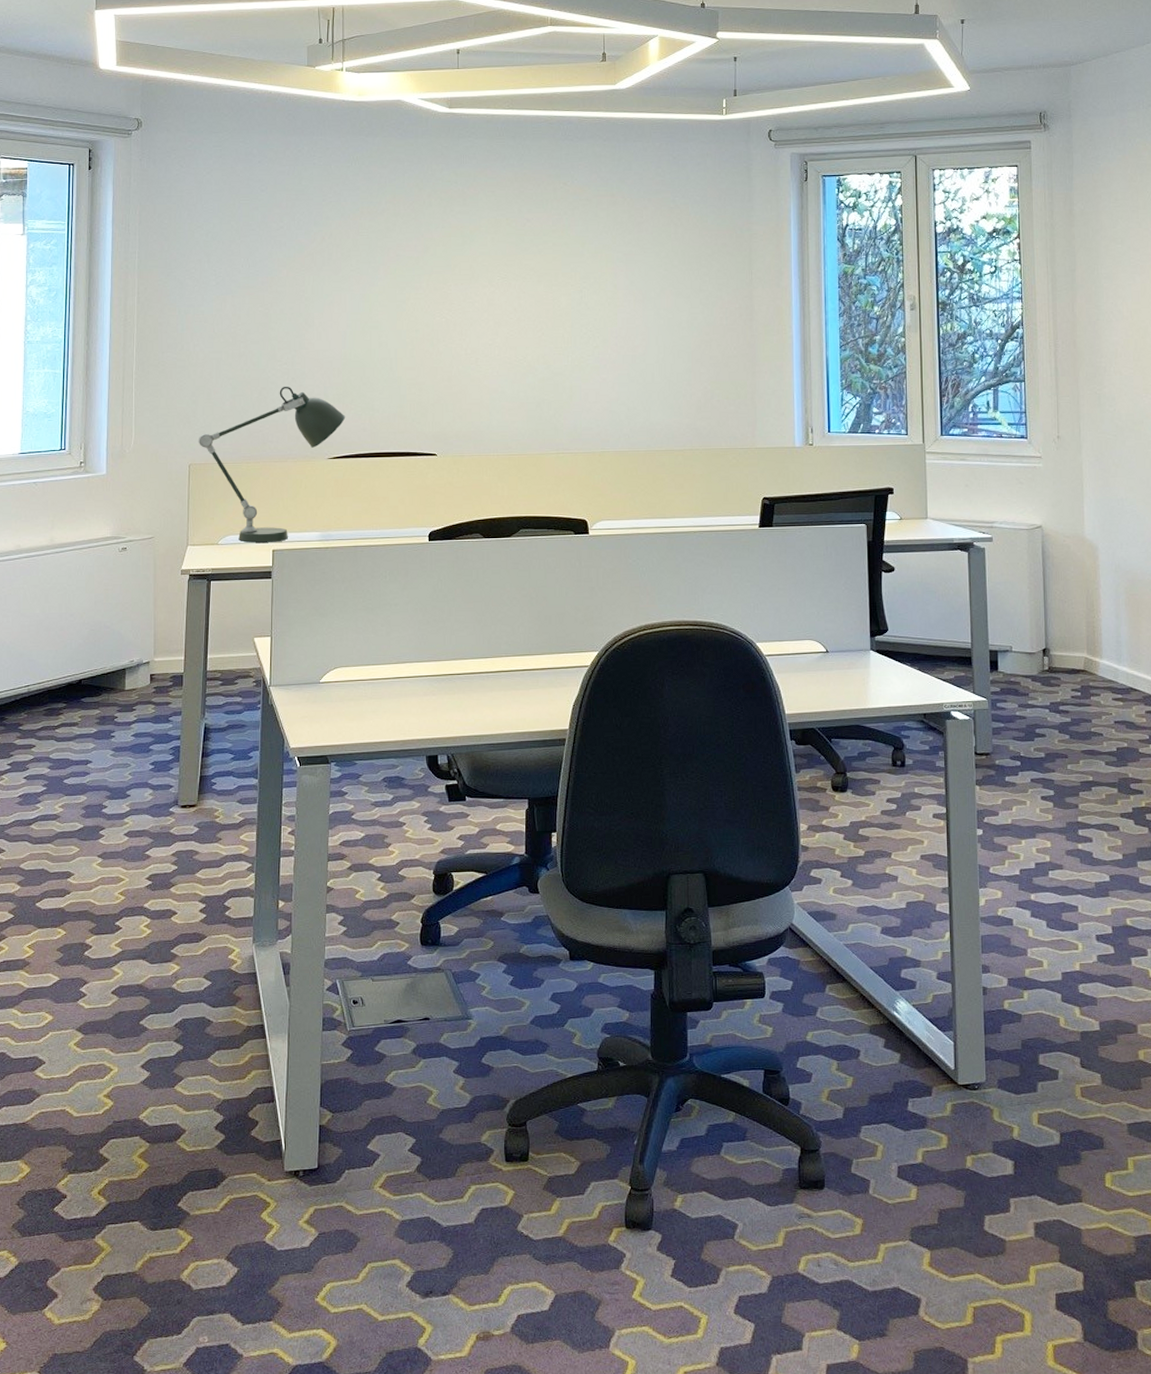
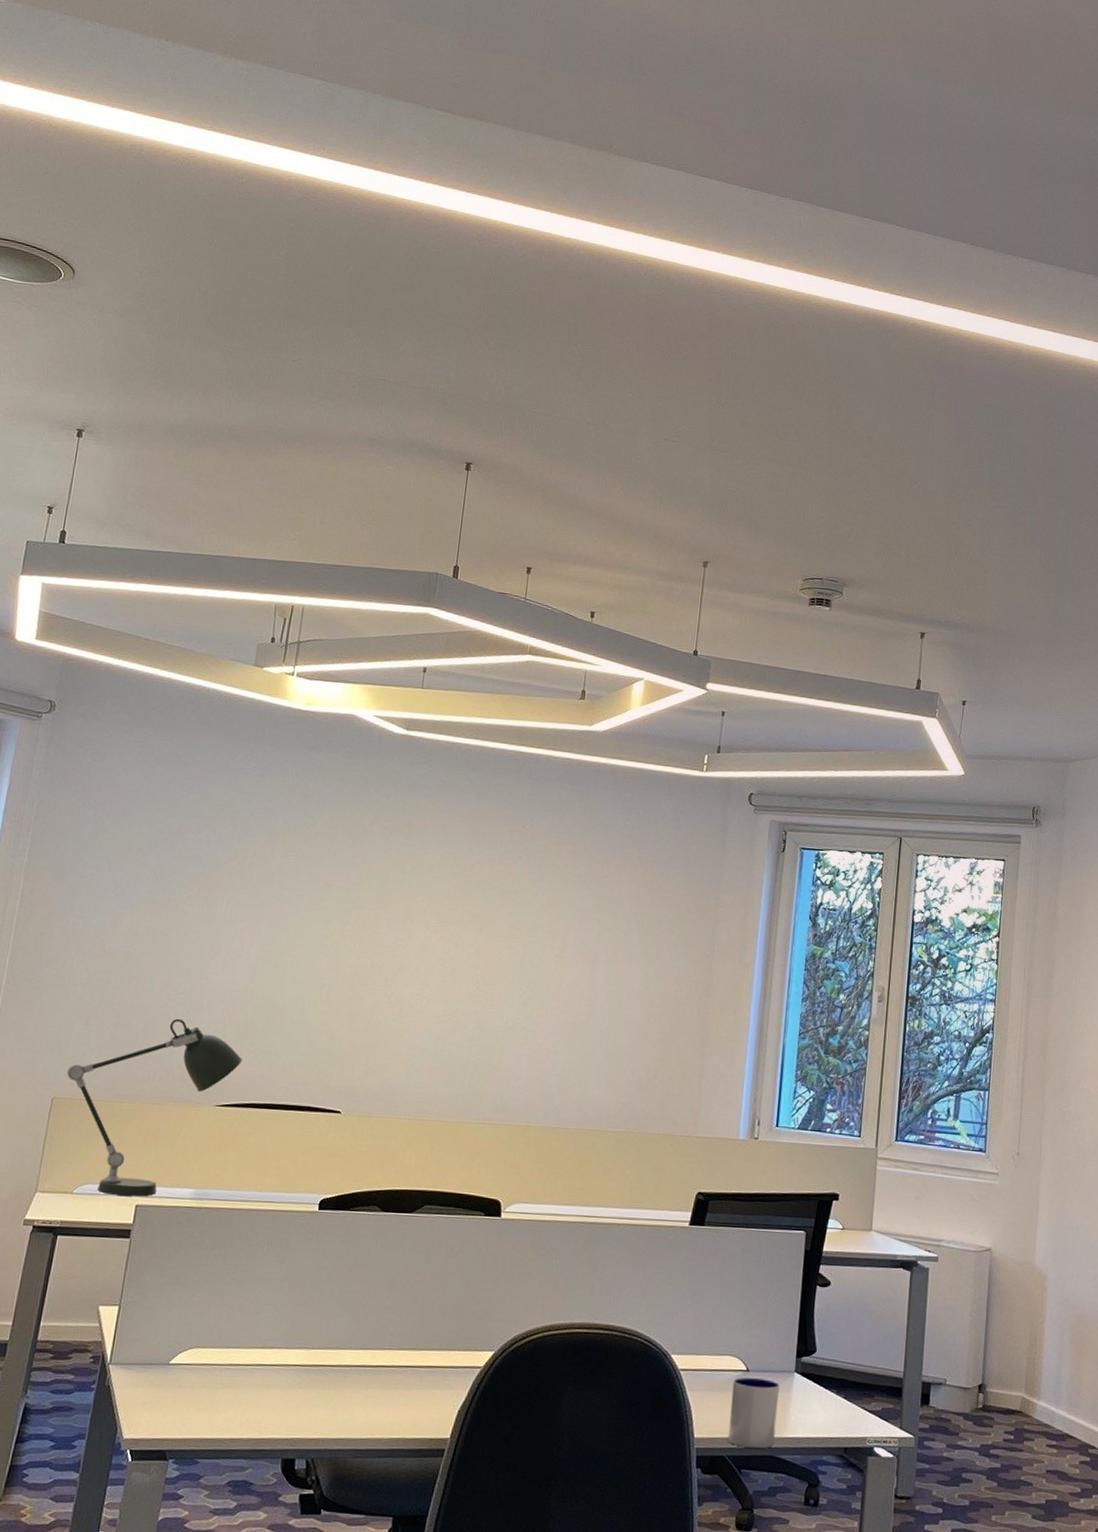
mug: none [815,658,859,719] -> present [727,1378,780,1449]

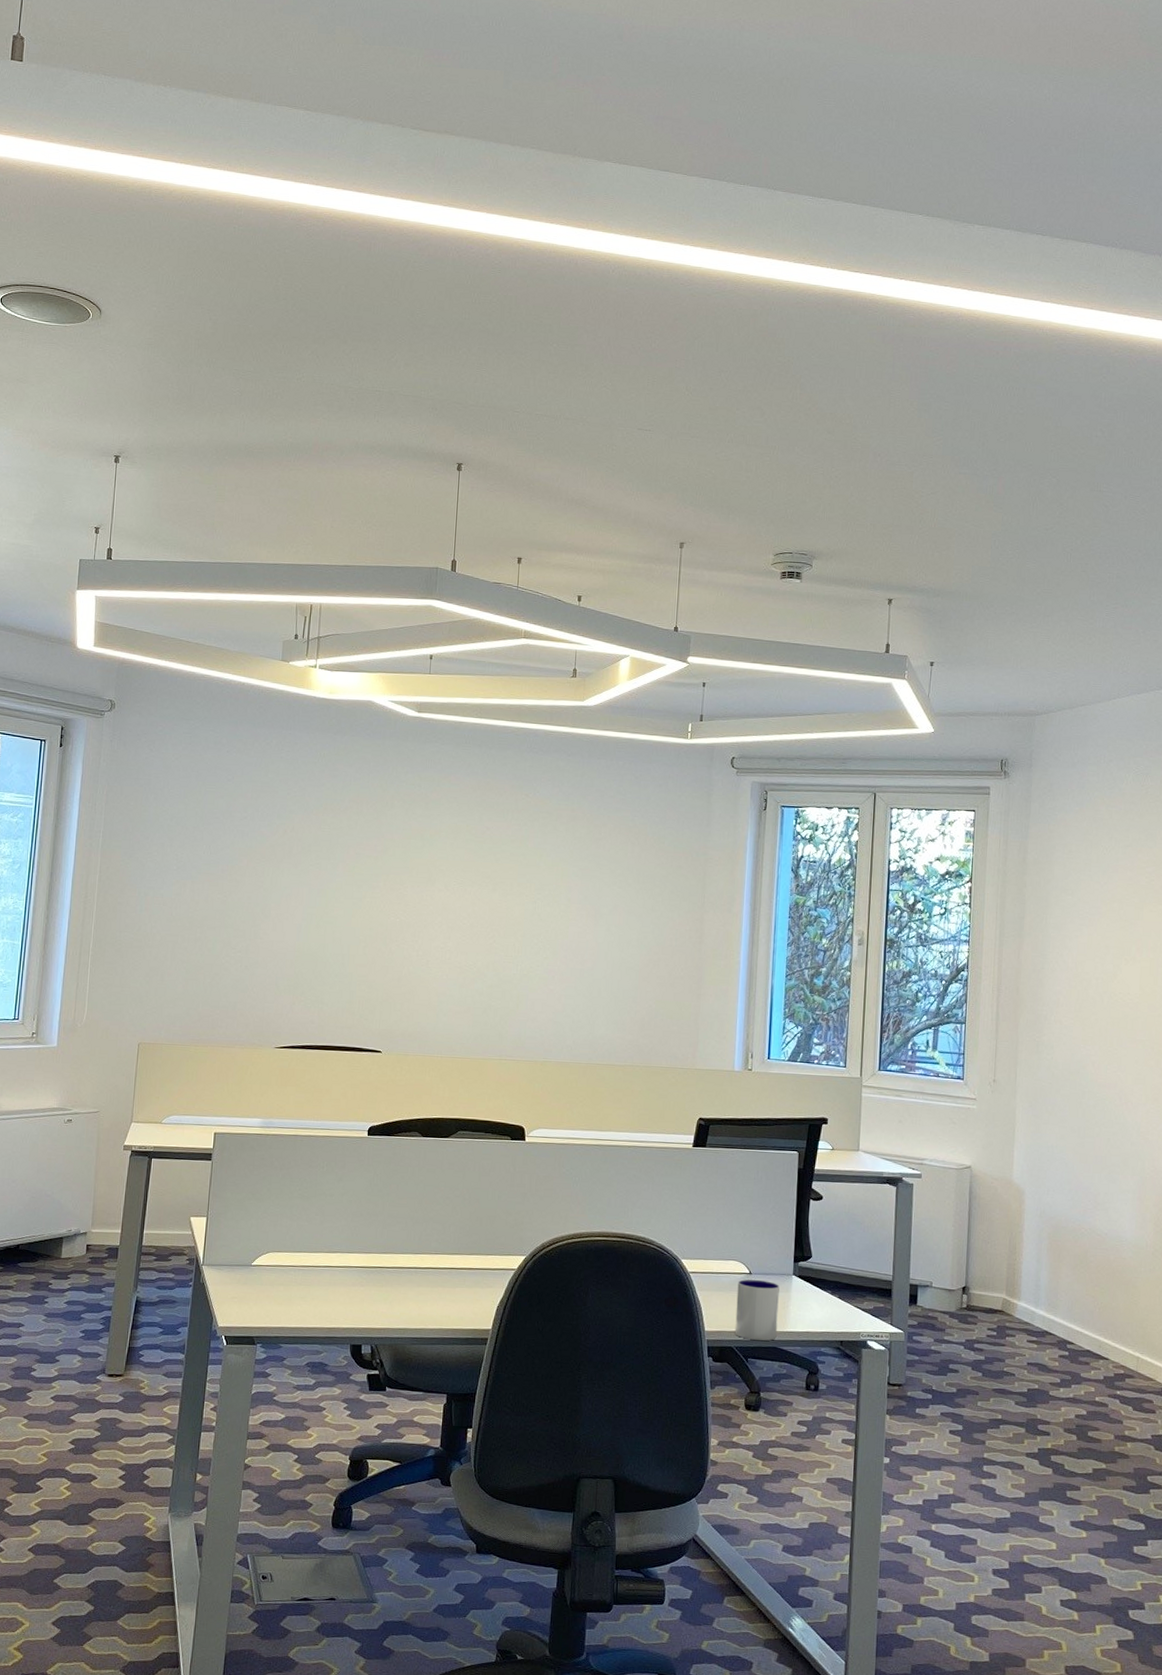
desk lamp: present [66,1018,243,1197] -> none [148,973,295,1125]

